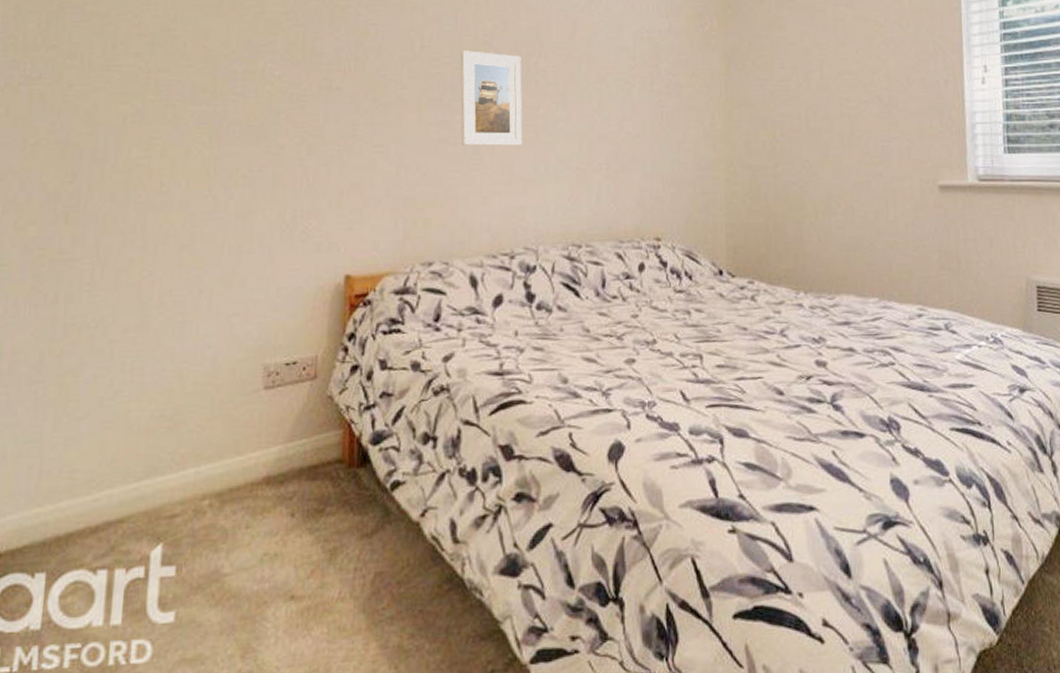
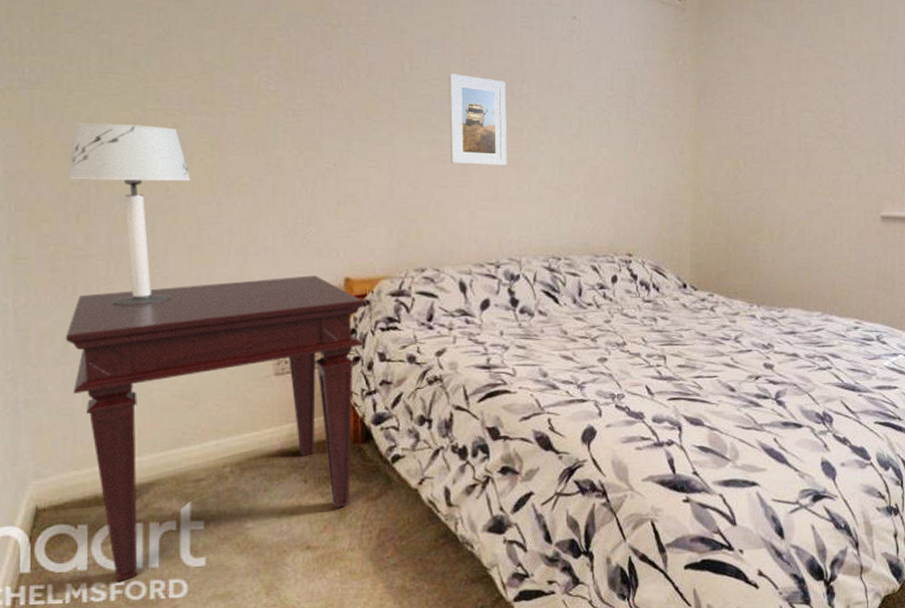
side table: none [42,274,365,645] -> present [66,275,364,583]
table lamp: none [60,117,187,315] -> present [68,122,191,306]

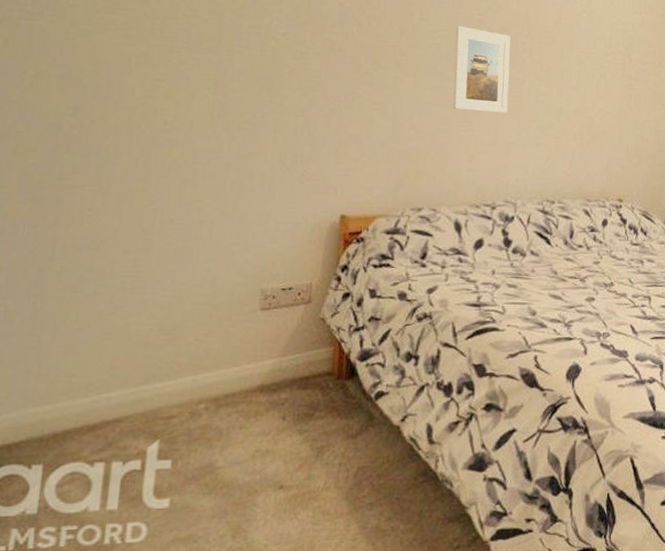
side table: present [66,275,364,583] -> none [41,212,358,527]
table lamp: present [68,122,191,306] -> none [61,55,191,238]

